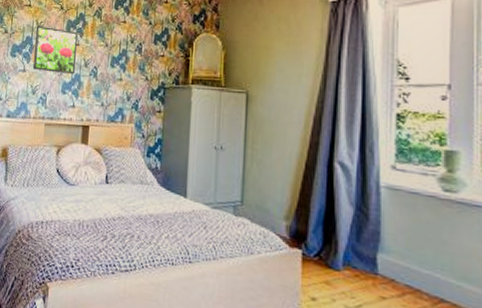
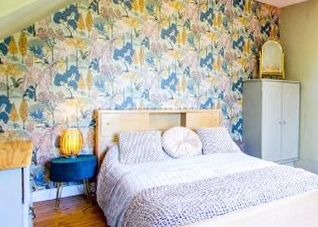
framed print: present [33,25,77,75] -> none [135,33,172,73]

